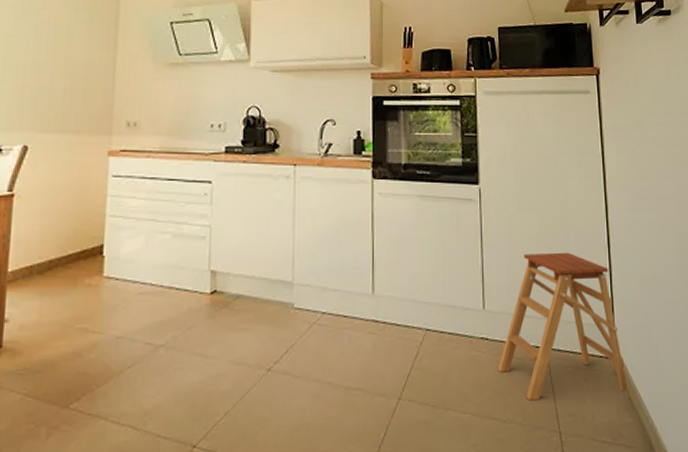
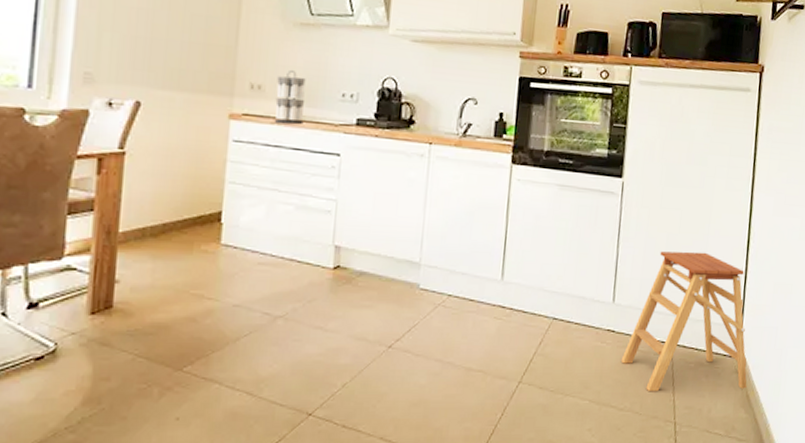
spice rack: none [149,105,177,157] -> present [273,69,306,126]

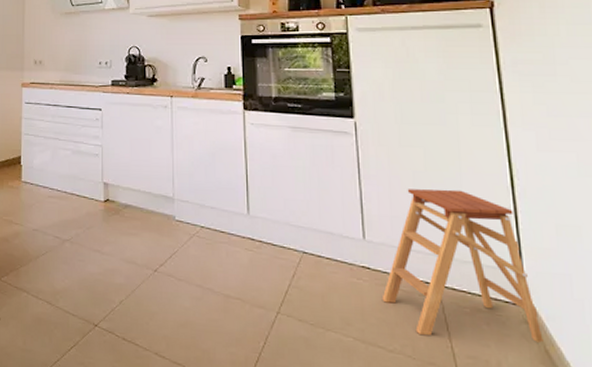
spice rack: present [273,69,306,126] -> none [52,47,73,89]

